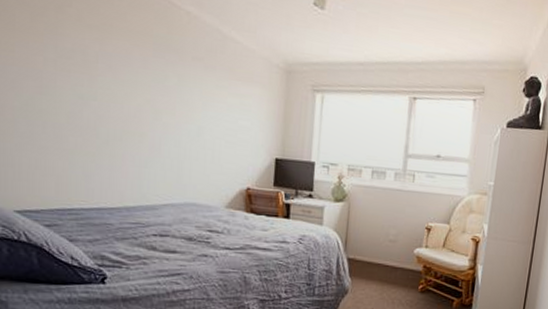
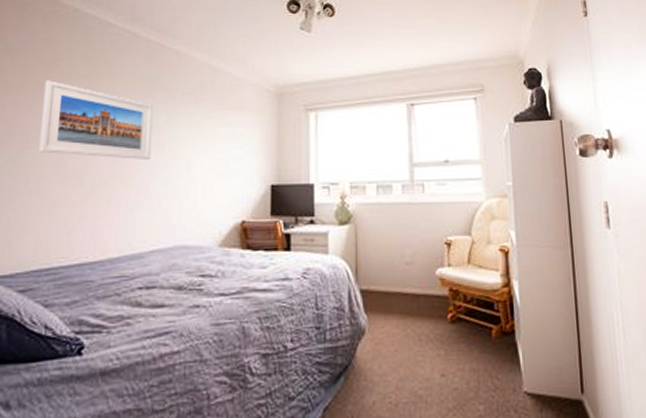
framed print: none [53,25,165,120] -> present [39,80,154,159]

